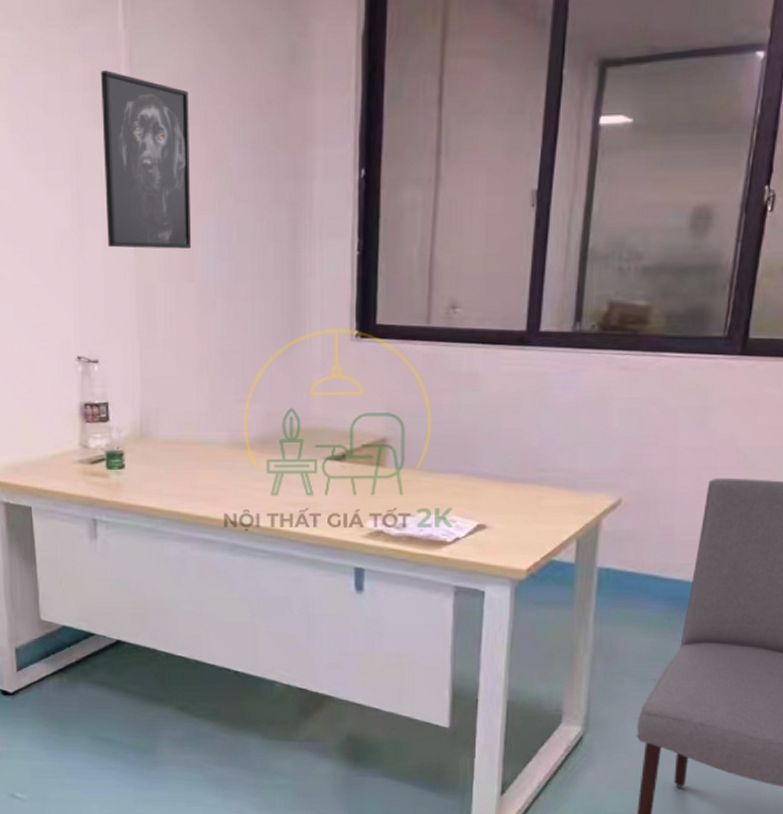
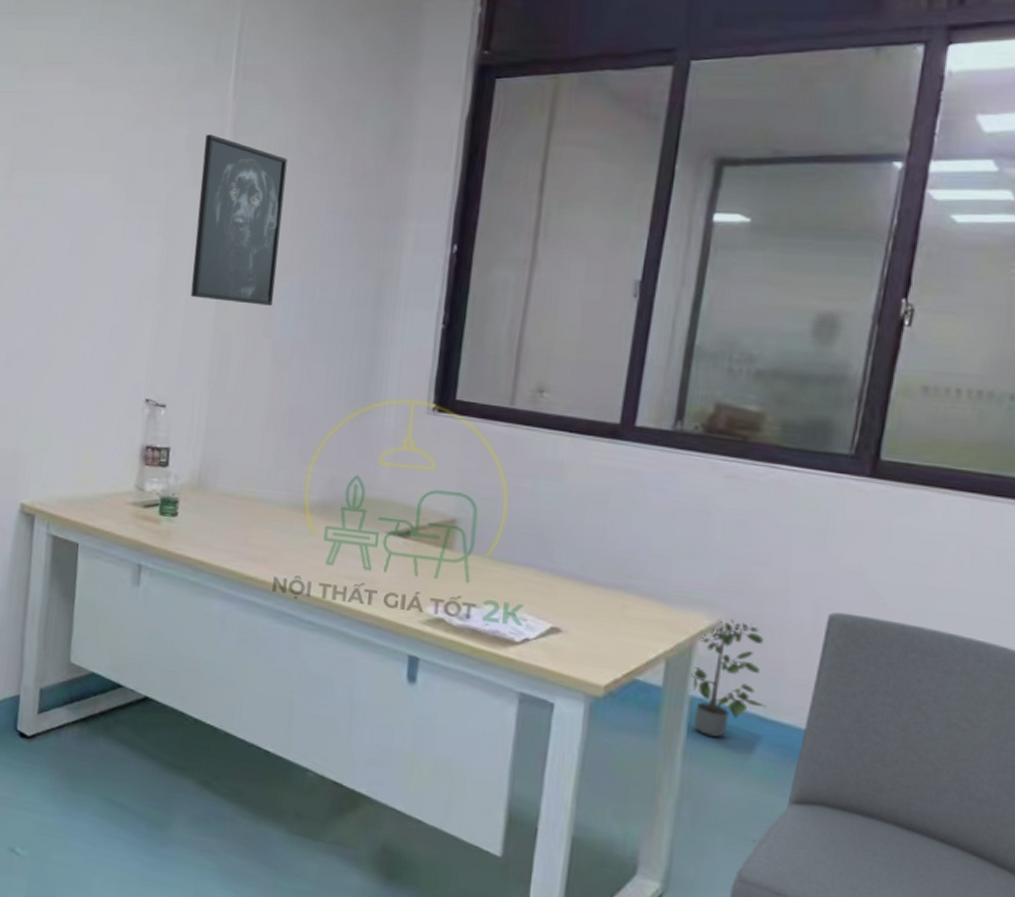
potted plant: none [598,495,660,600] -> present [691,618,766,738]

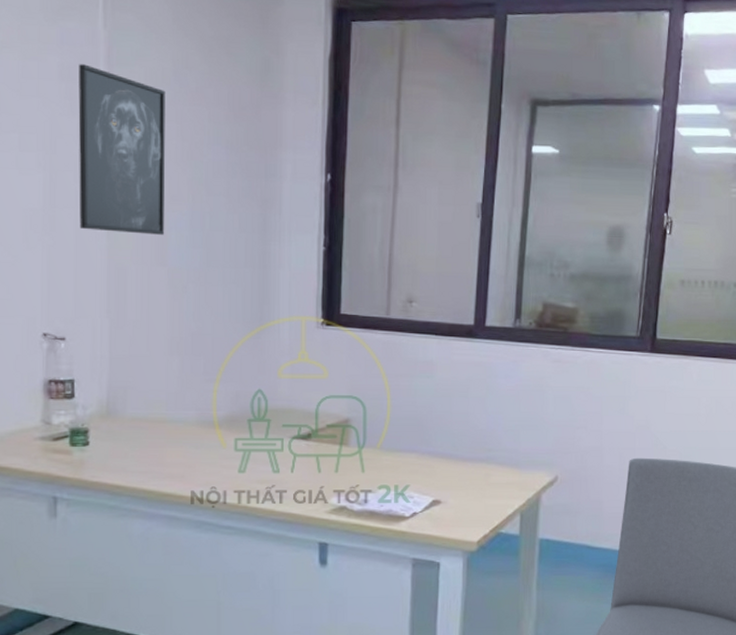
potted plant: present [691,618,766,738] -> none [539,473,592,568]

